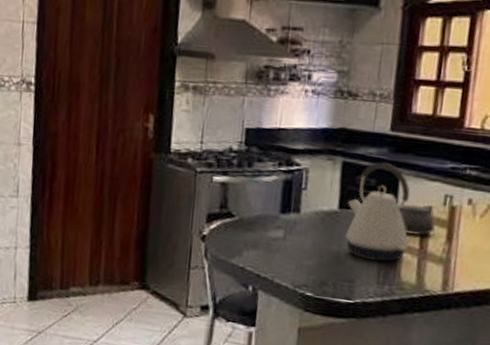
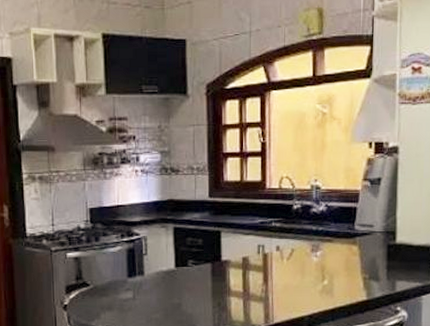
kettle: present [345,162,410,262] -> none [182,225,235,307]
teapot: present [389,194,435,235] -> none [214,250,253,281]

